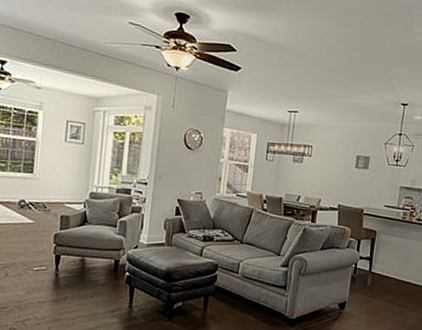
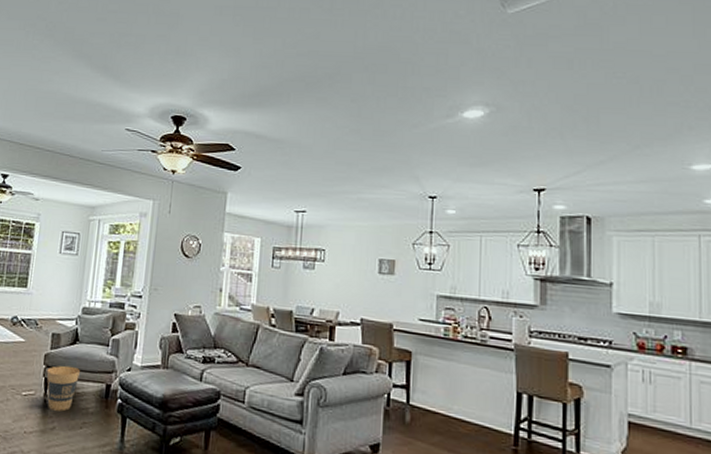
trash can: none [57,244,89,284] -> present [46,365,80,411]

